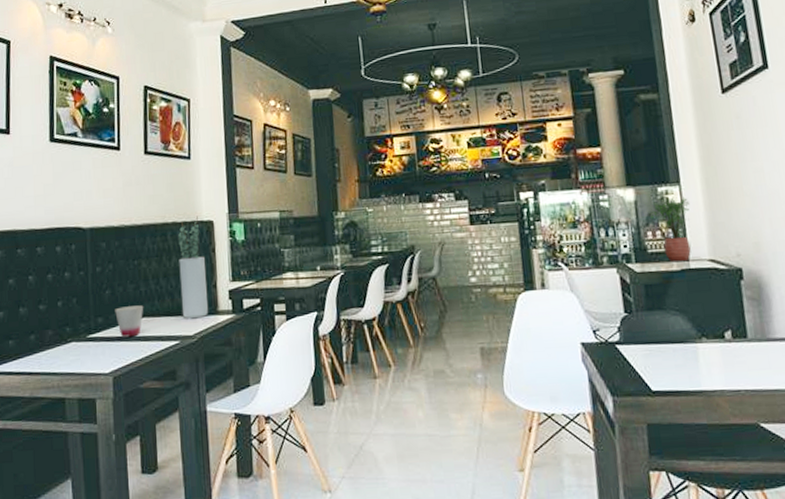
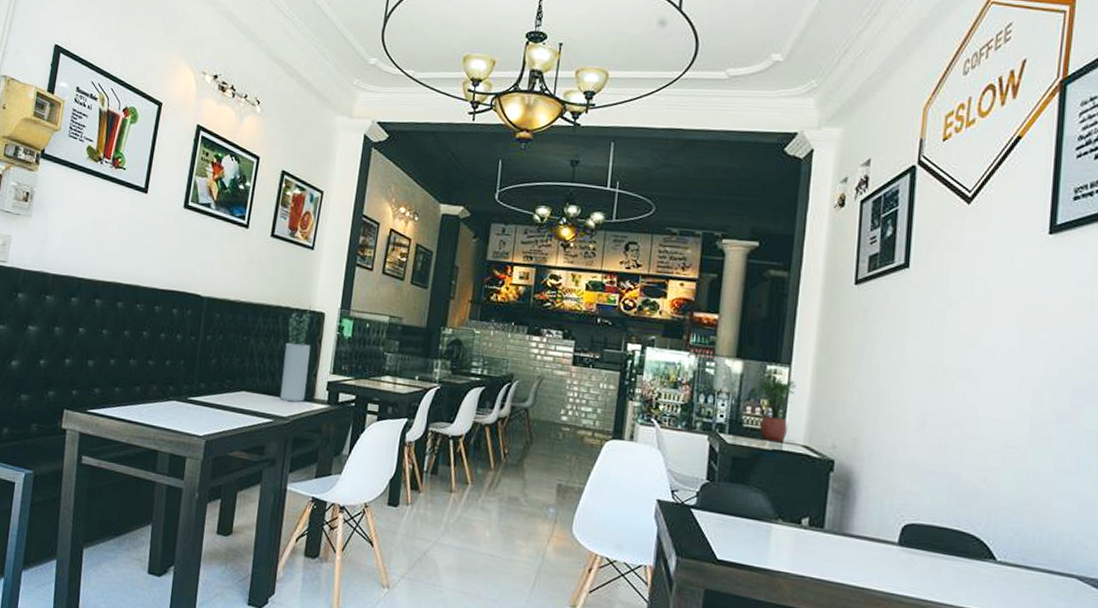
cup: present [115,305,144,338] -> none [217,377,246,407]

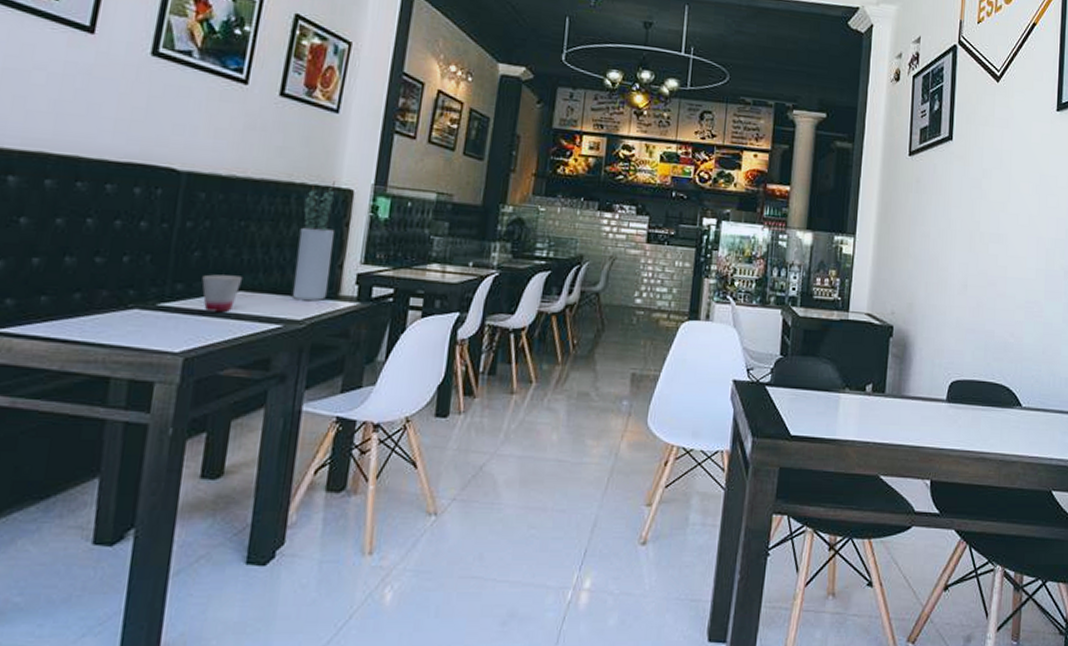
cup: none [217,377,246,407] -> present [202,274,243,313]
potted plant: present [751,376,796,442] -> none [820,247,860,311]

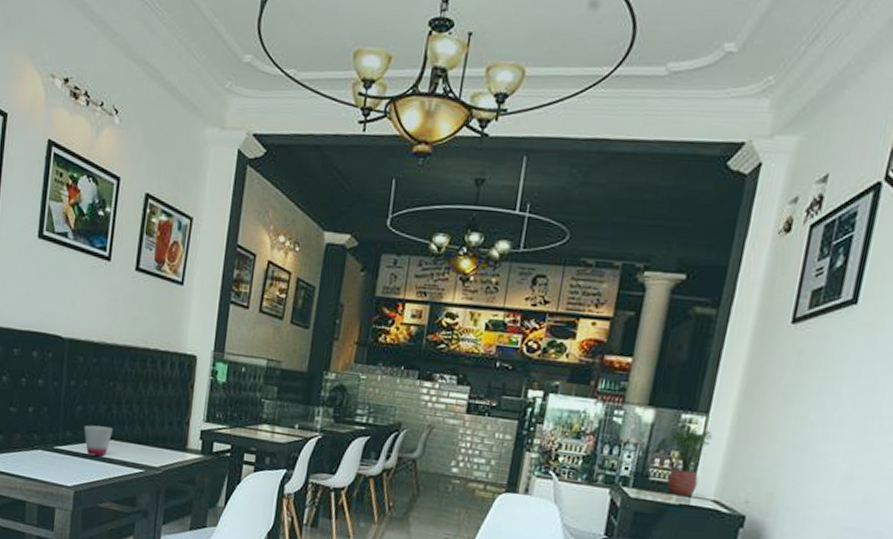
vase: present [292,180,337,301] -> none [150,347,184,452]
potted plant: none [820,247,860,311] -> present [662,426,713,496]

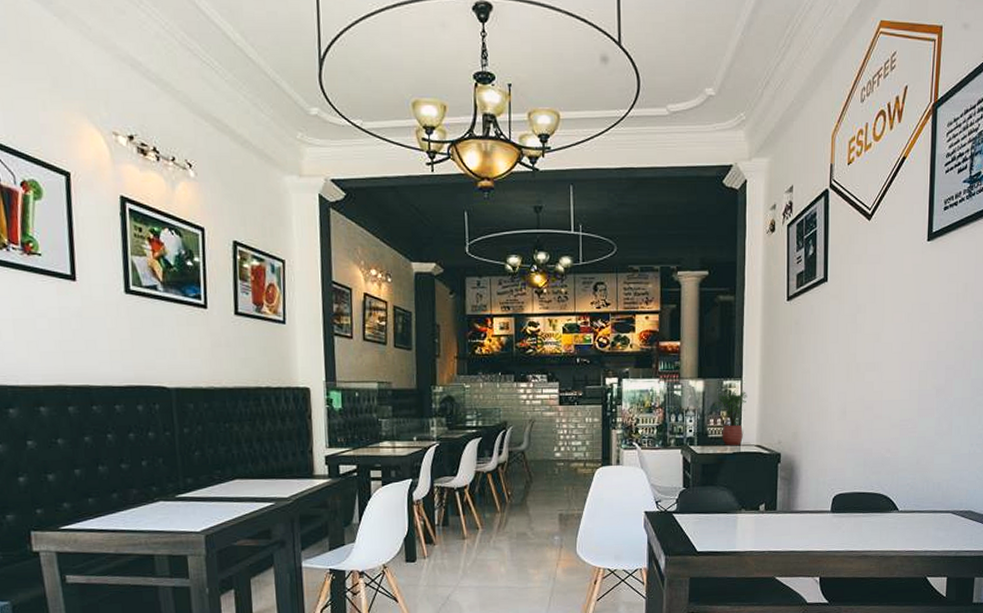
cup: present [84,425,114,457] -> none [205,467,237,498]

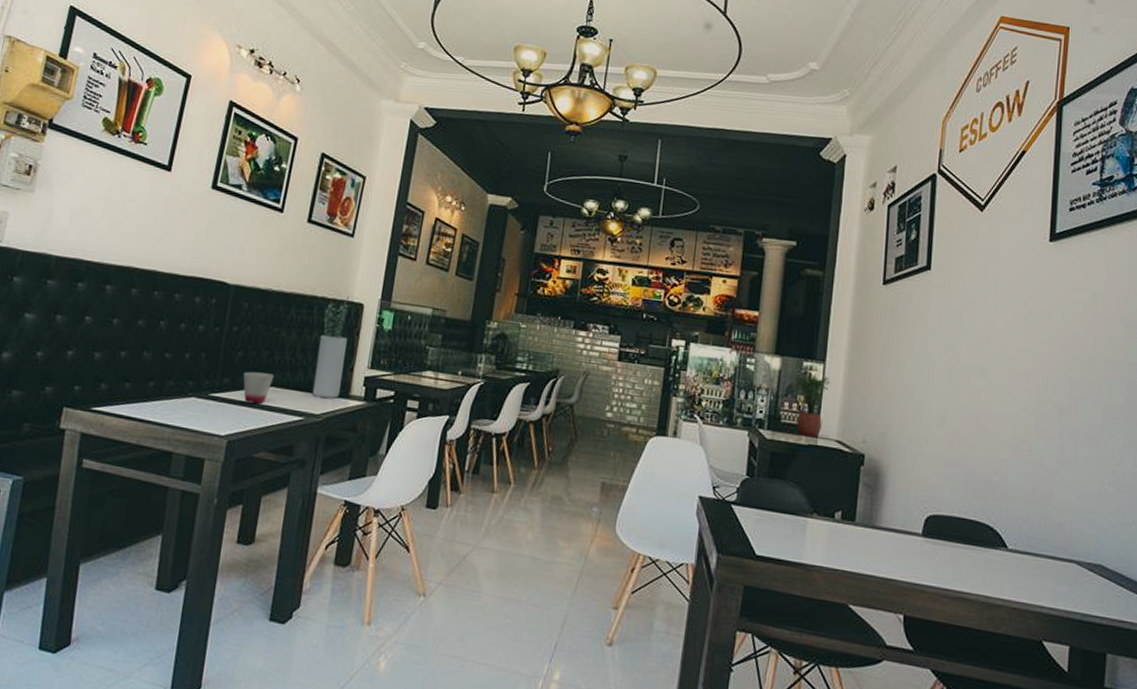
cup: none [205,467,237,498] -> present [243,371,275,404]
vase: none [273,382,305,482] -> present [312,295,351,399]

